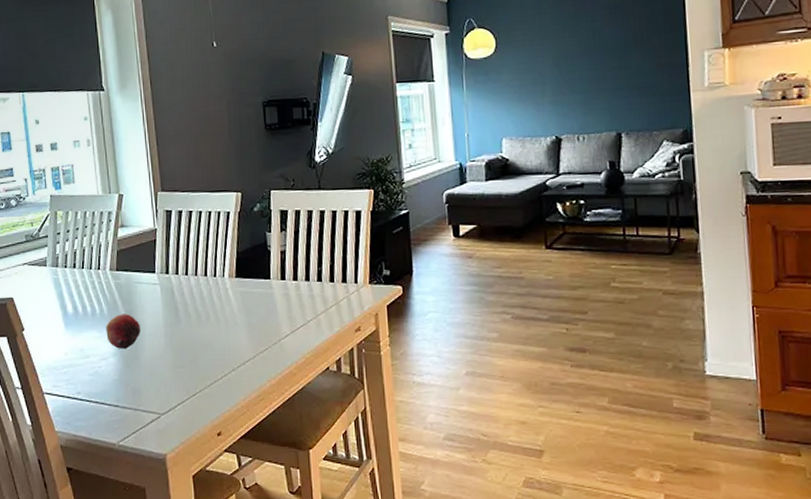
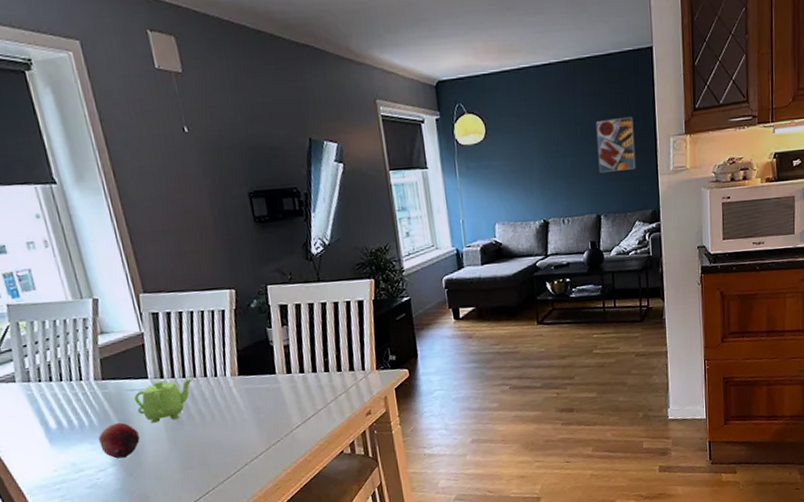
teapot: none [141,276,194,317] -> present [134,378,193,423]
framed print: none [616,29,664,89] -> present [595,116,636,174]

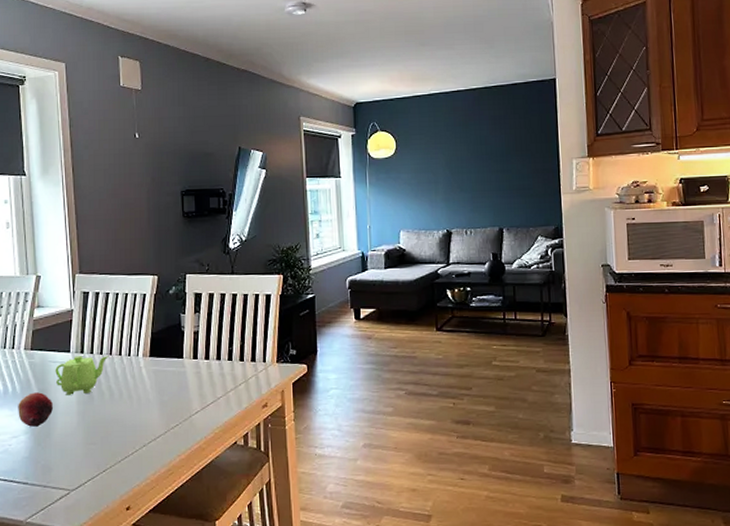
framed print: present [595,116,636,174] -> none [500,139,539,190]

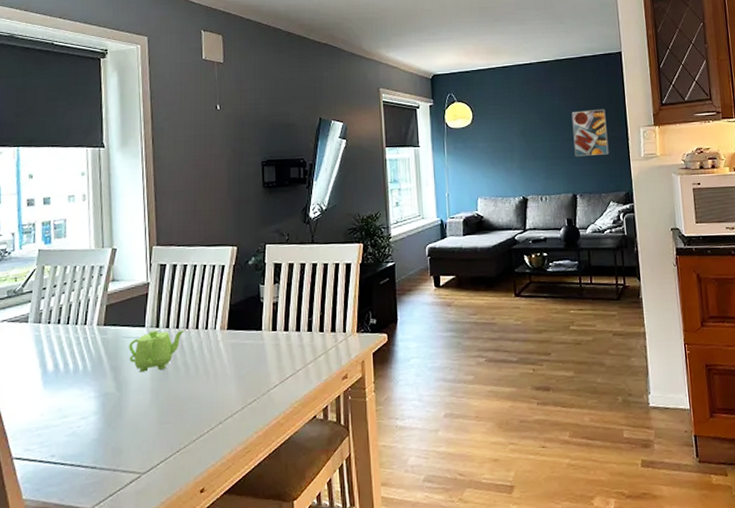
fruit: present [18,392,53,427] -> none [88,370,125,407]
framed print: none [500,139,539,190] -> present [571,108,609,157]

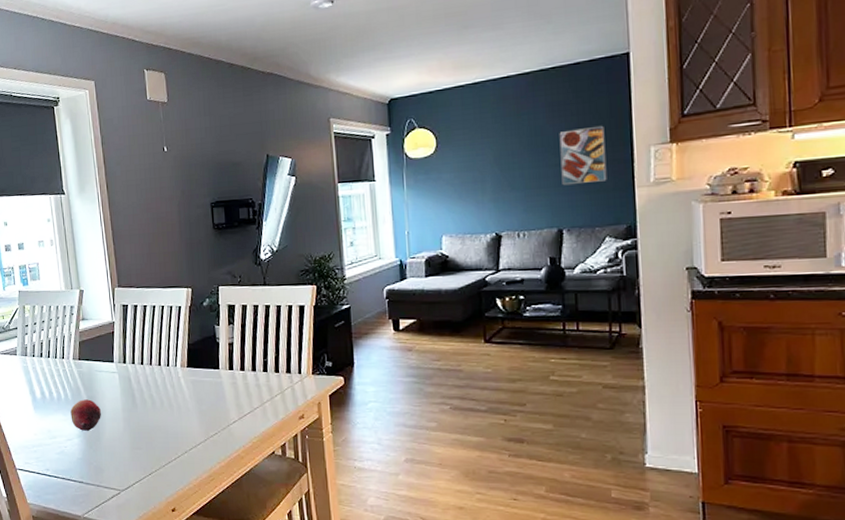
fruit: none [88,370,125,407] -> present [70,399,101,431]
teapot: present [129,330,185,372] -> none [101,365,149,403]

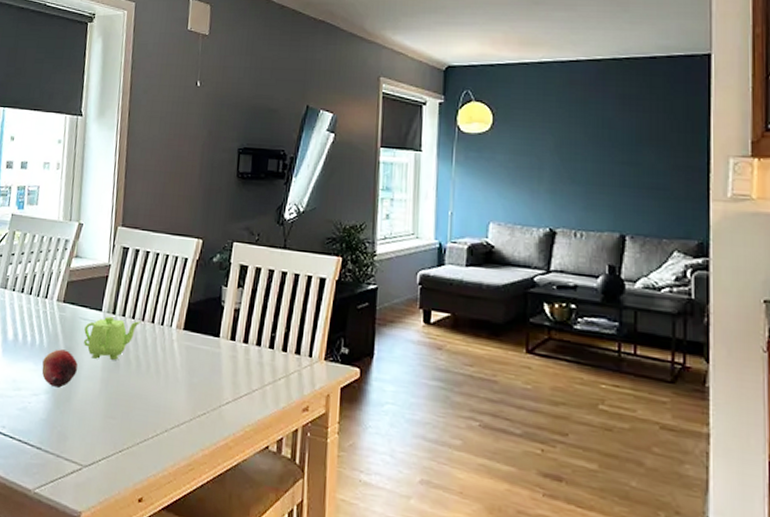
teapot: none [101,365,149,403] -> present [84,316,141,360]
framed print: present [559,125,607,186] -> none [628,127,679,189]

